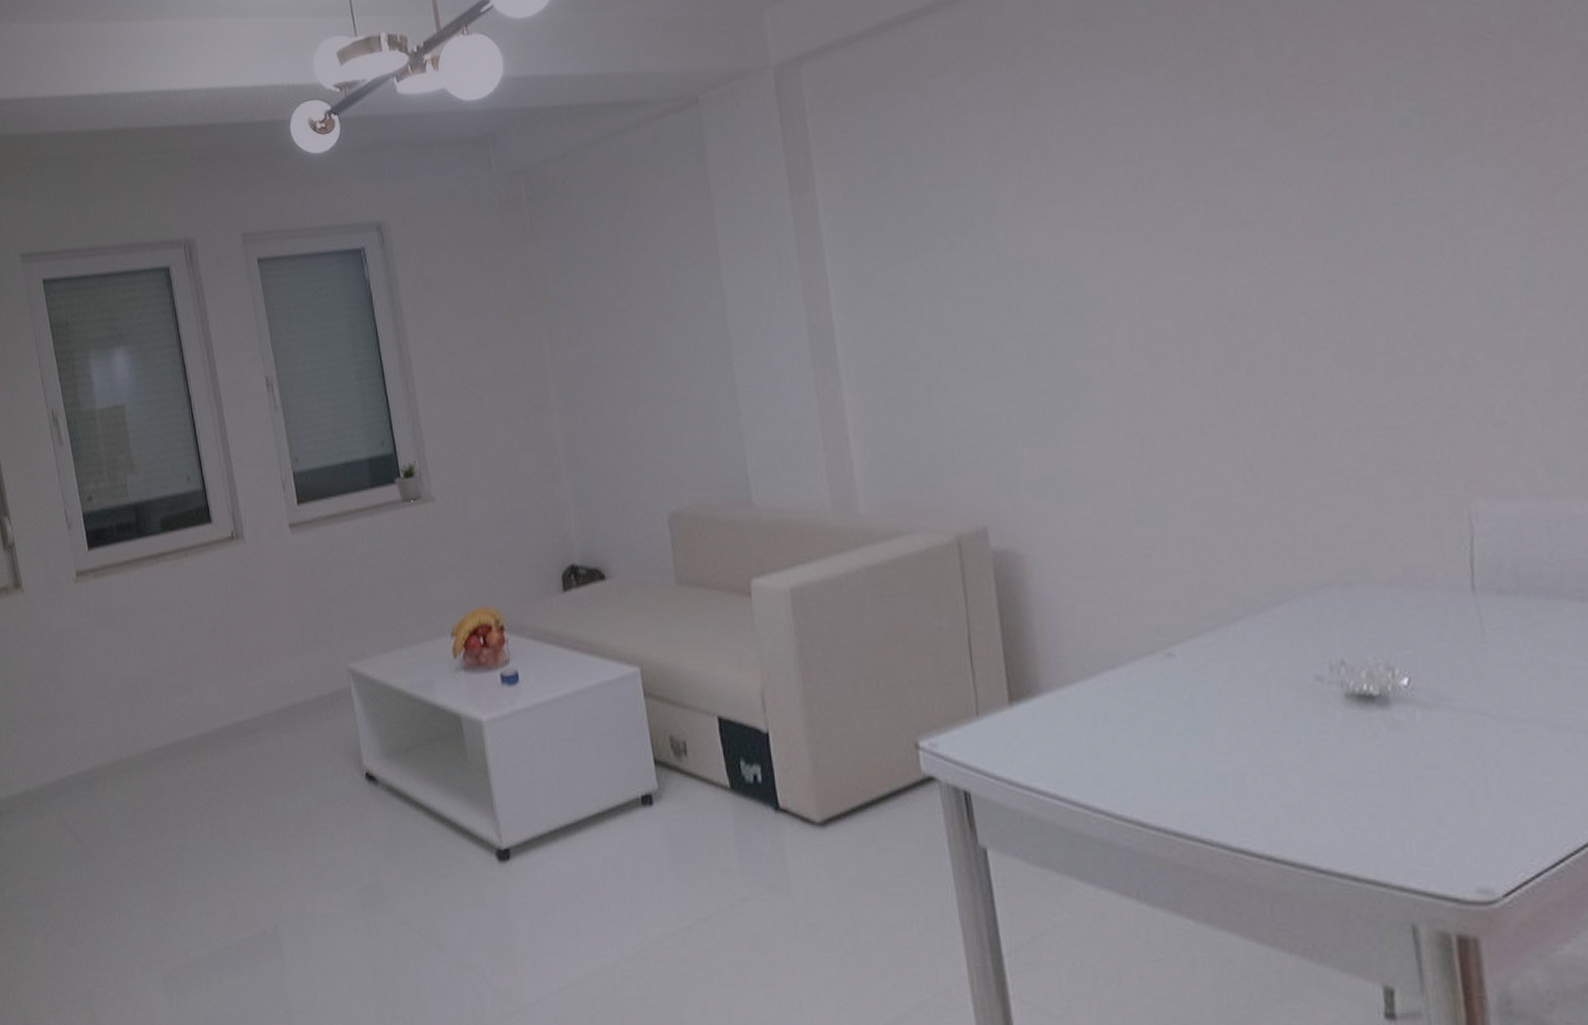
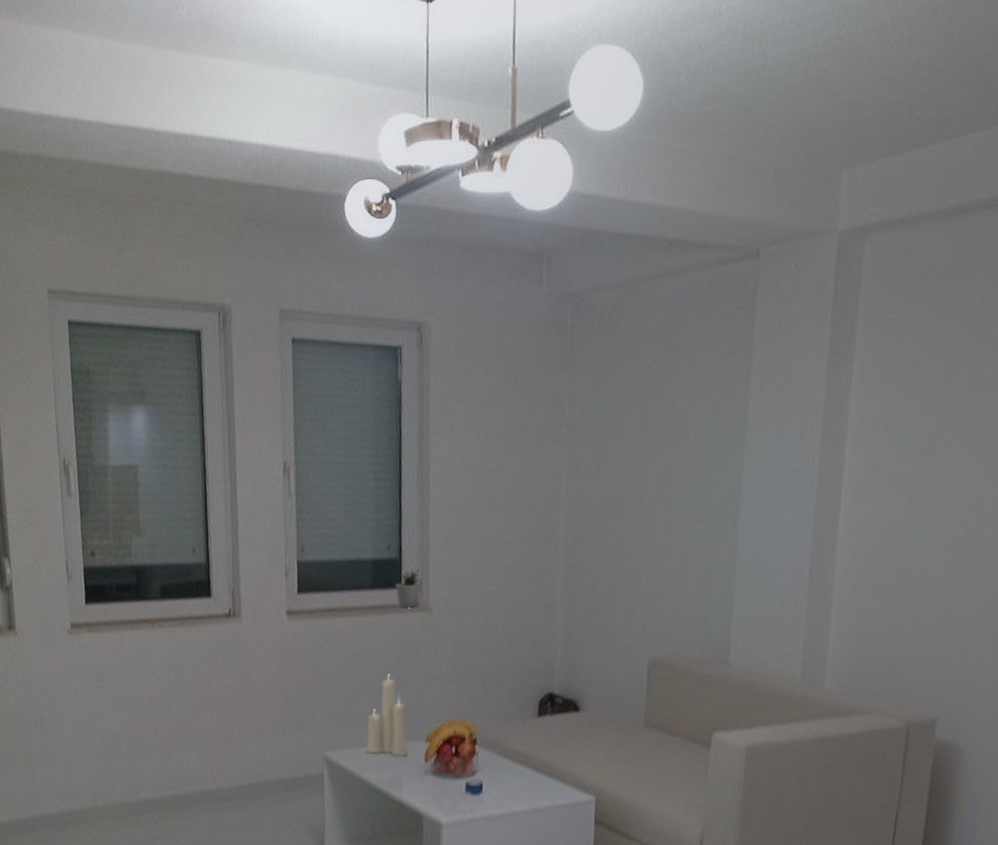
candle: none [387,571,436,660] -> present [366,673,409,758]

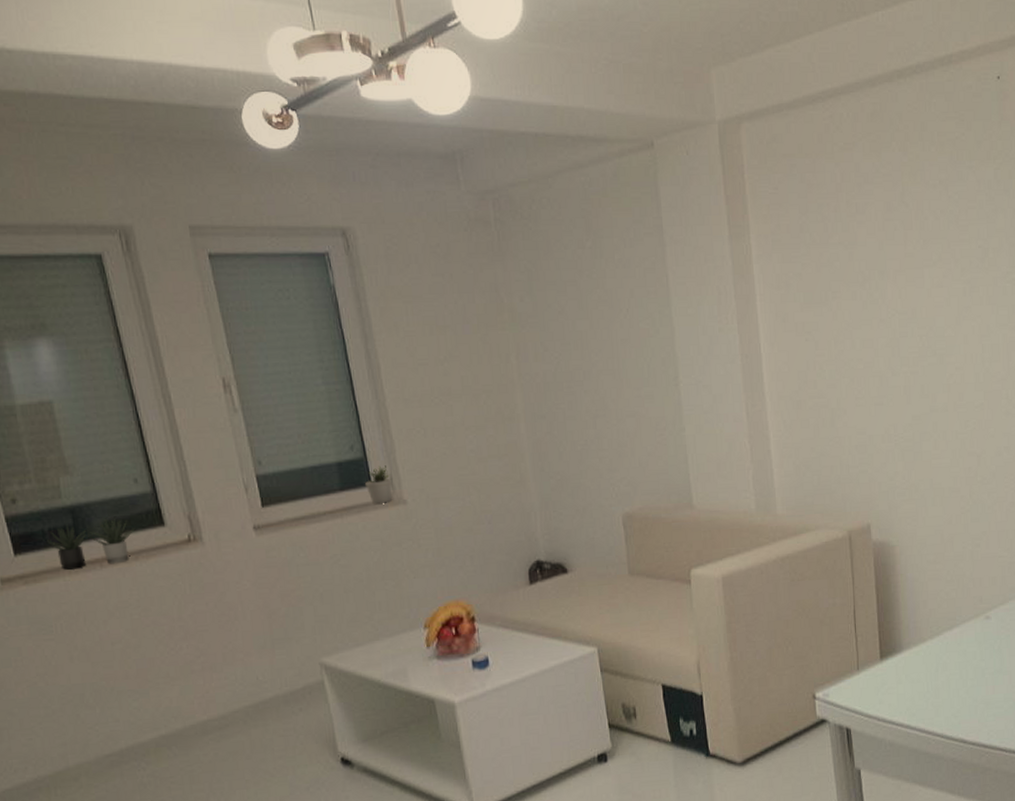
succulent plant: none [112,582,185,627] -> present [46,517,135,570]
candle: present [366,673,409,758] -> none [360,570,409,652]

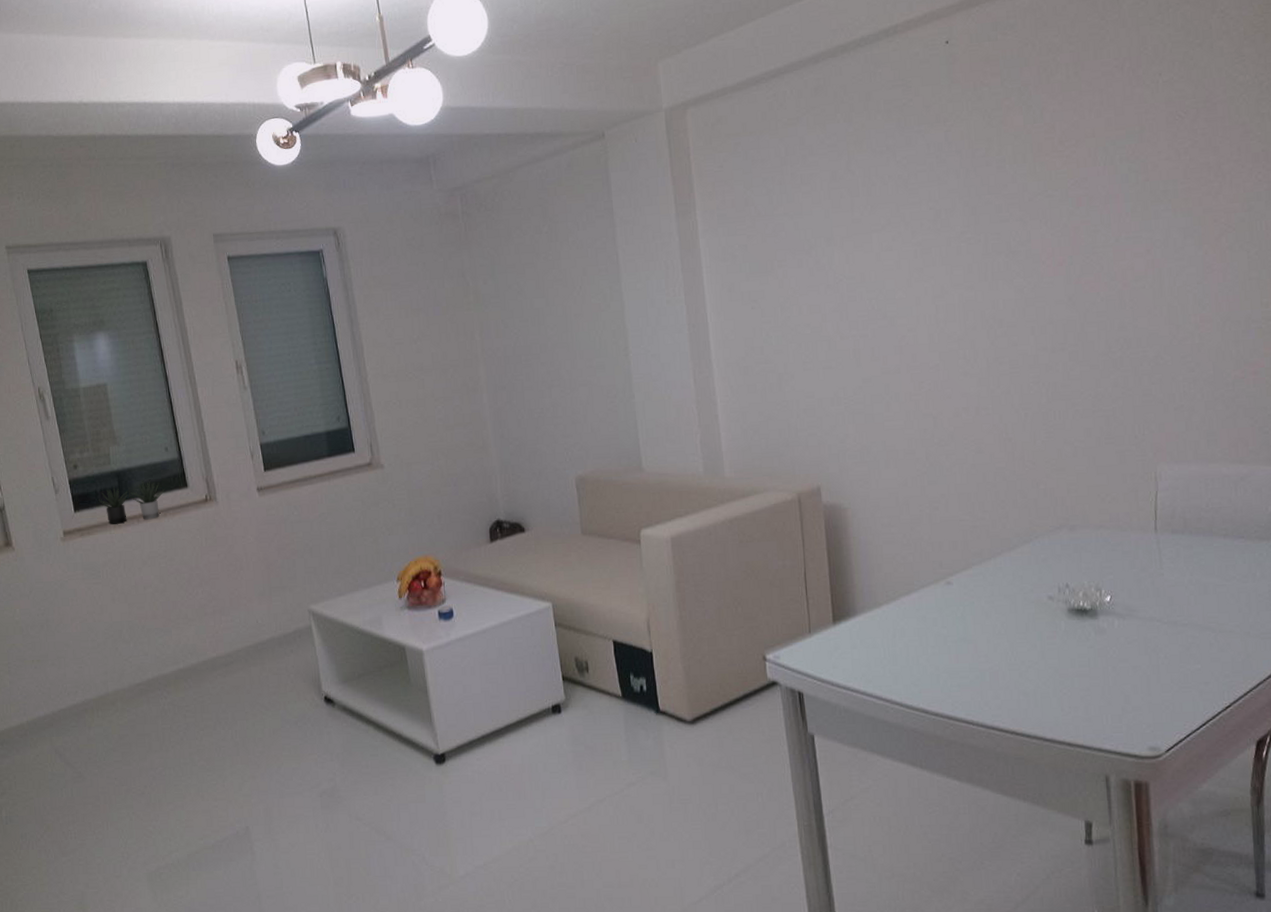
potted plant: present [365,465,392,505] -> none [349,434,371,469]

